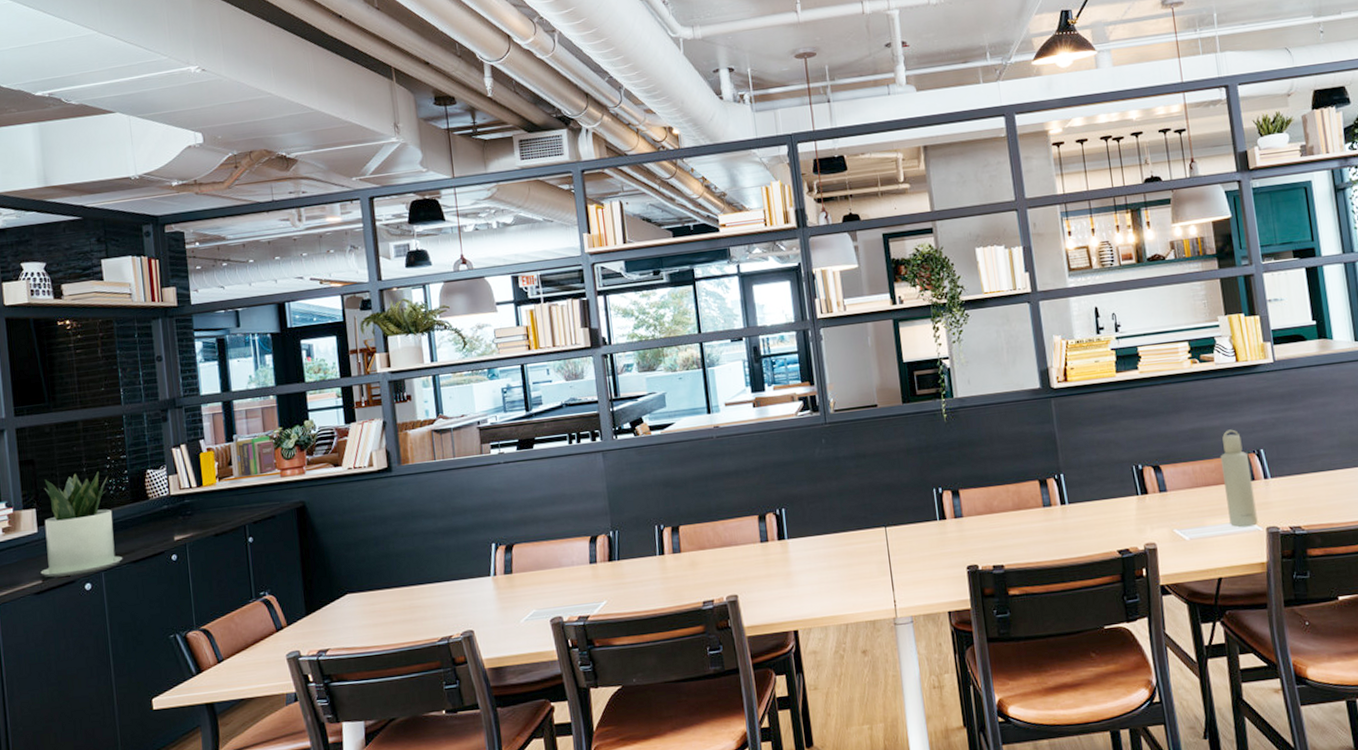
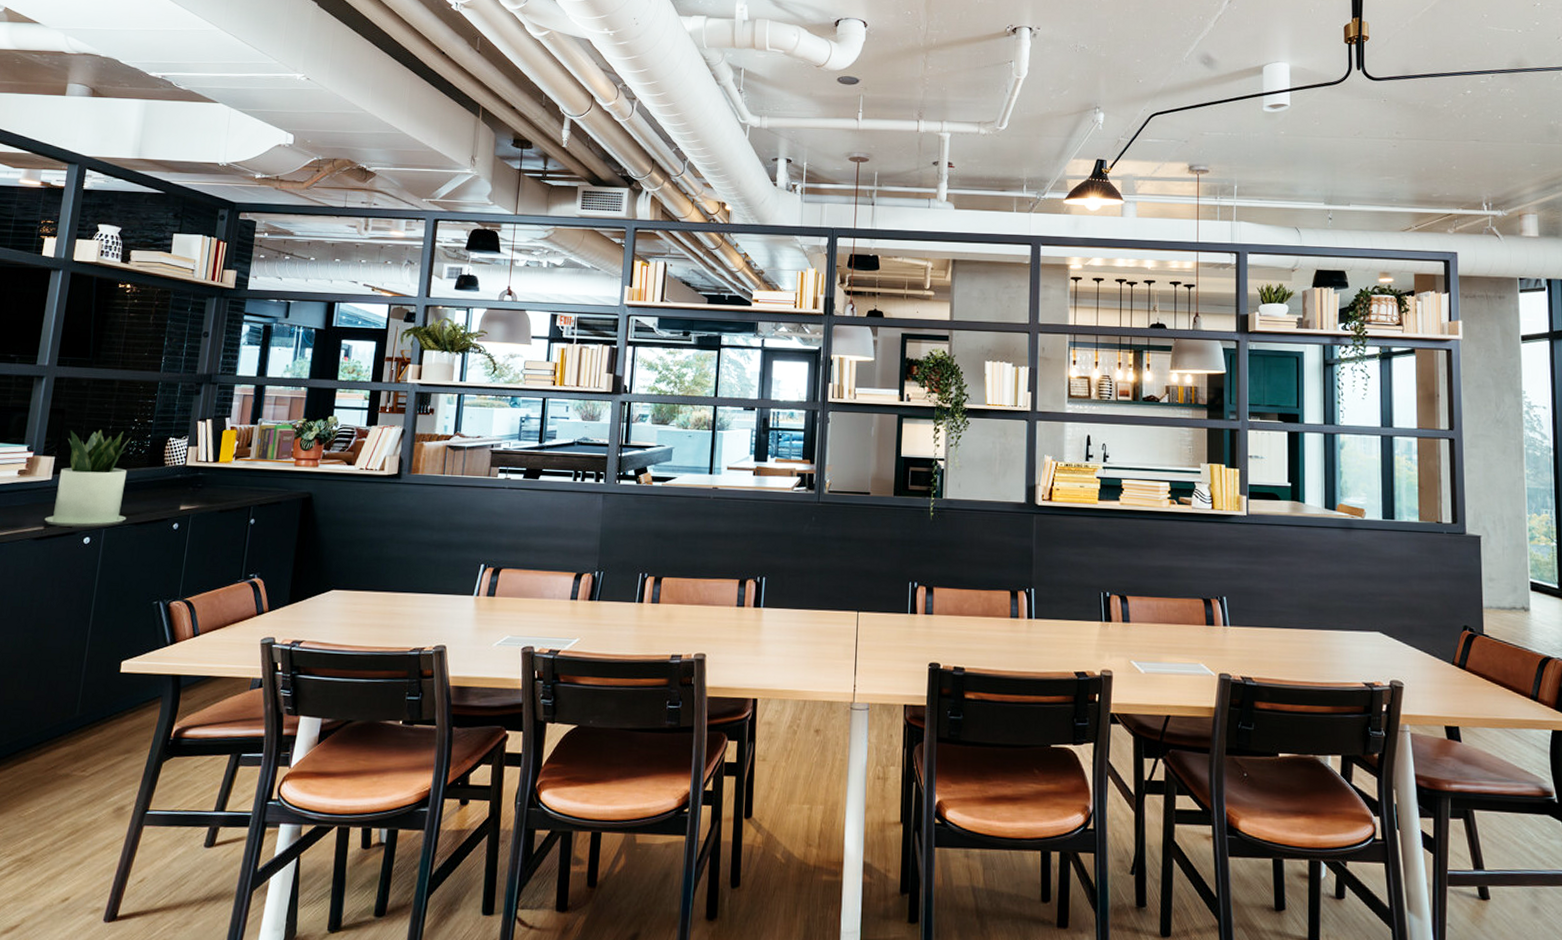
bottle: present [1220,429,1258,527] -> none [1184,572,1212,670]

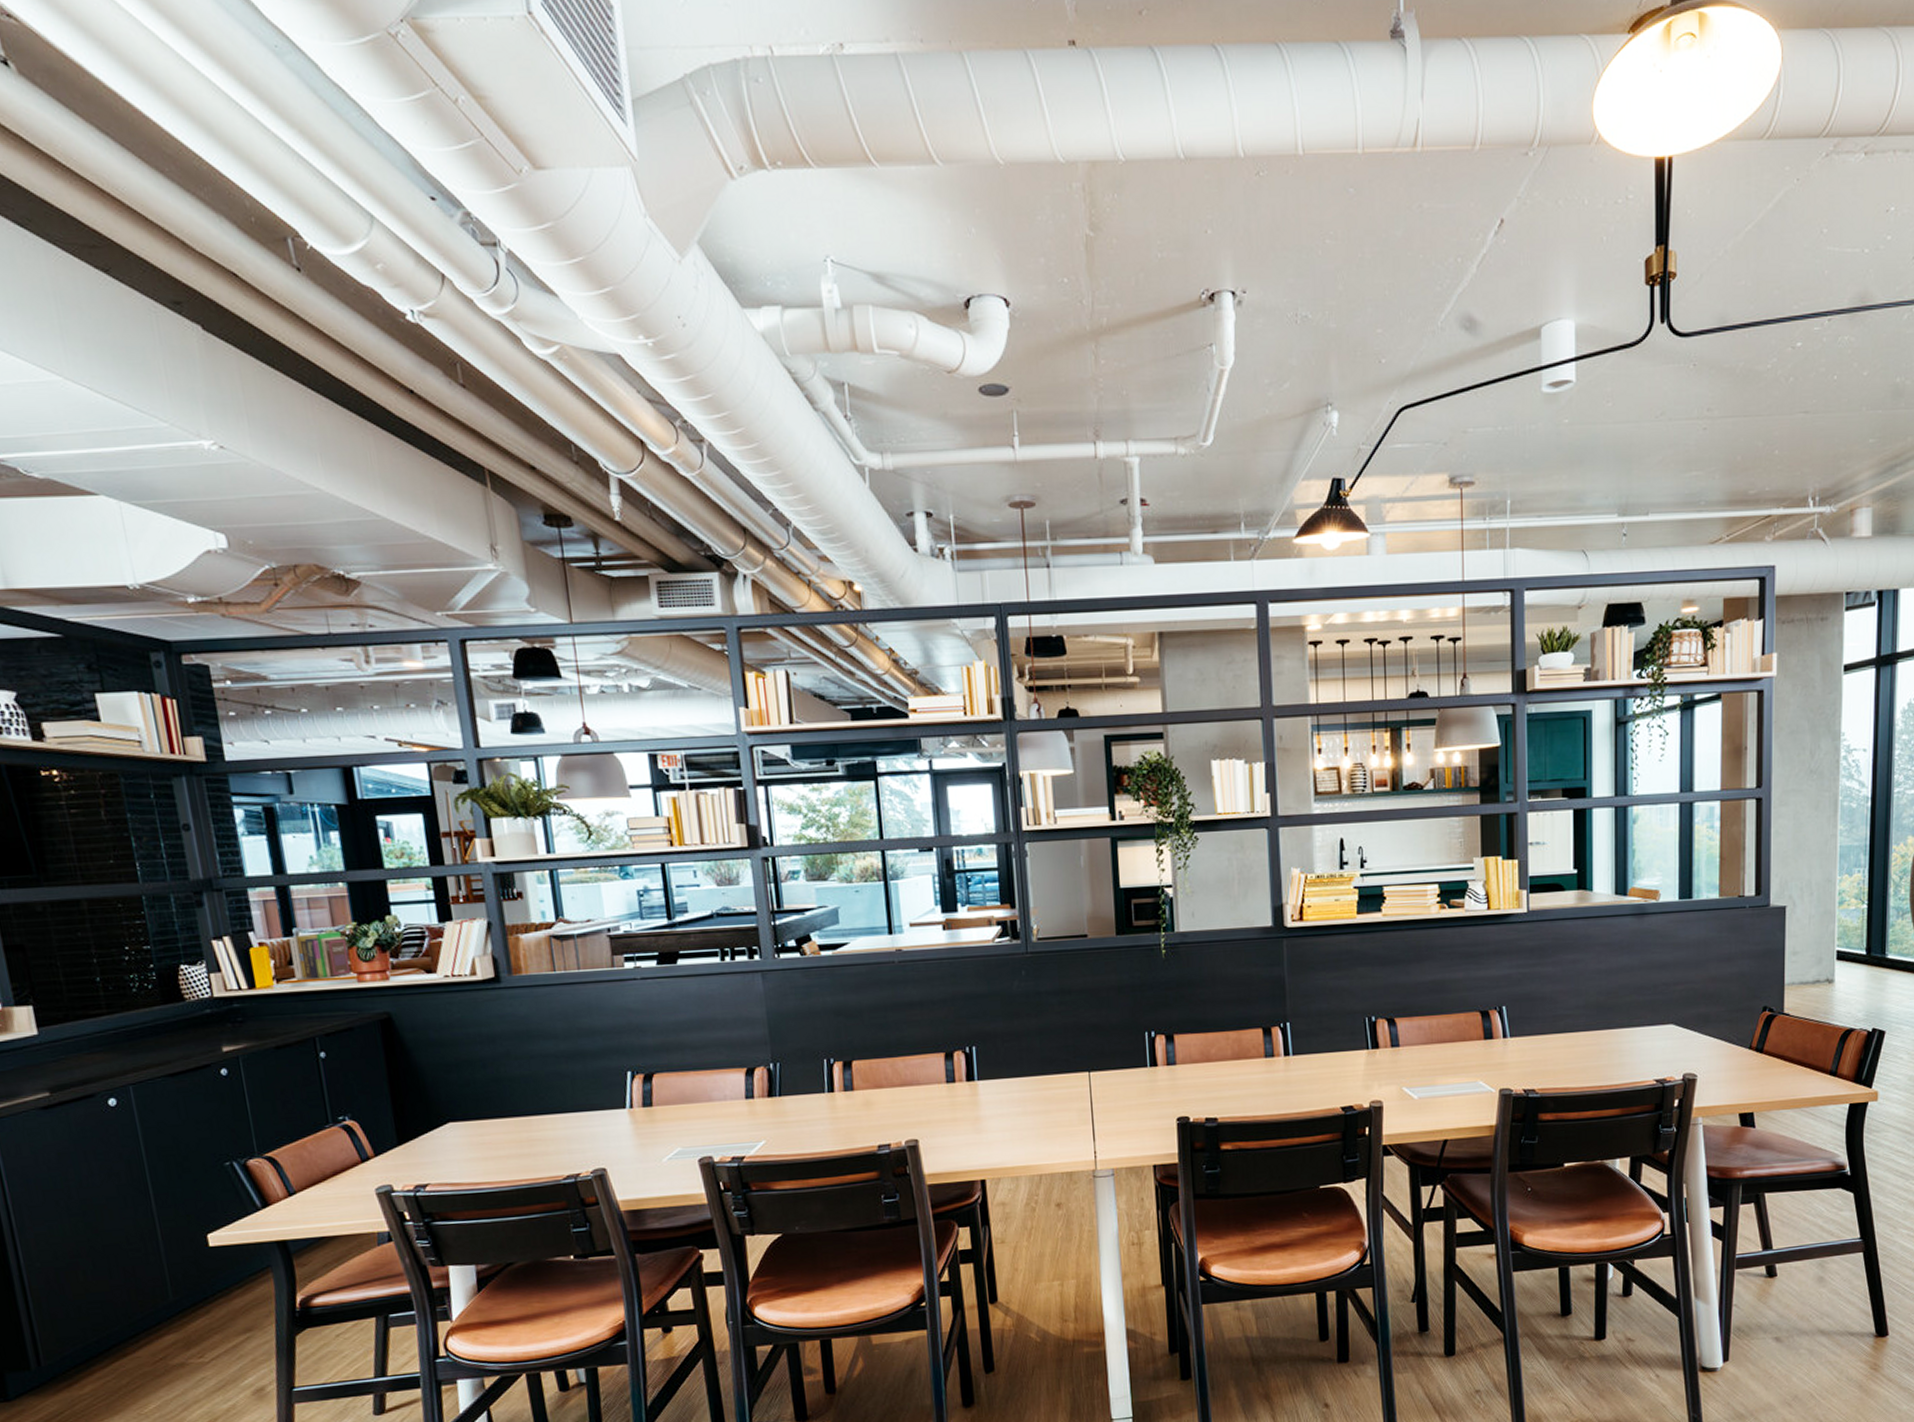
planter: present [44,429,131,528] -> none [41,964,156,1090]

